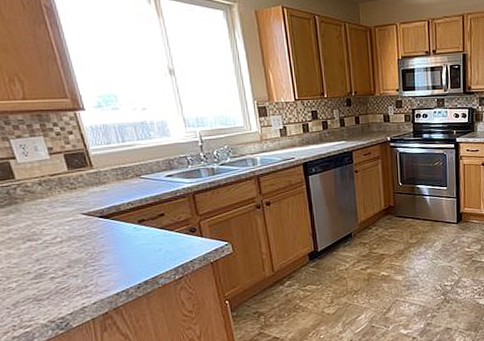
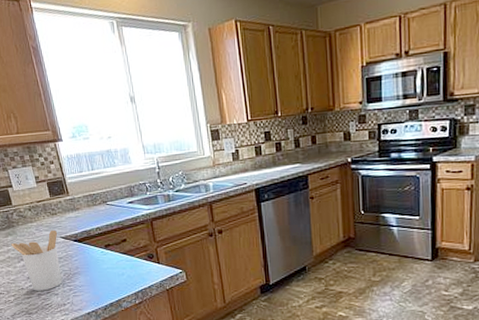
utensil holder: none [13,206,83,275] -> present [11,230,62,291]

